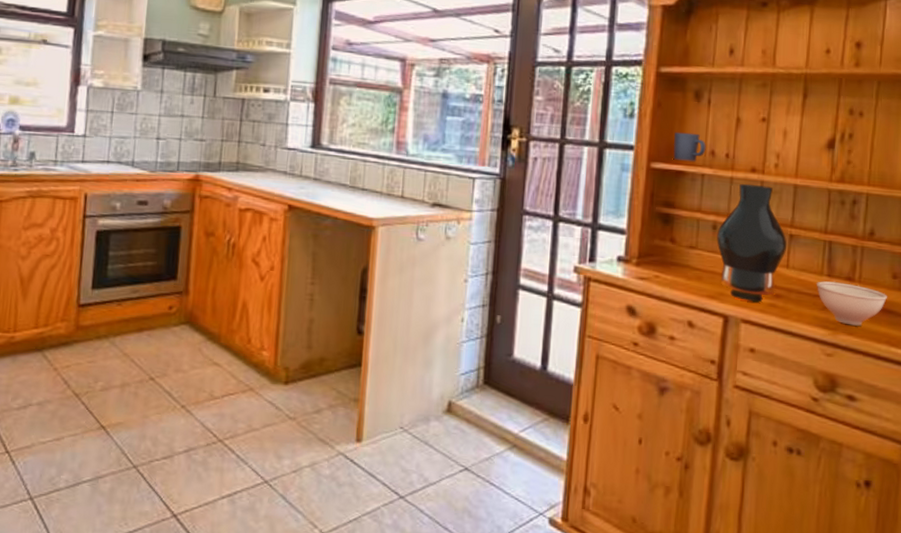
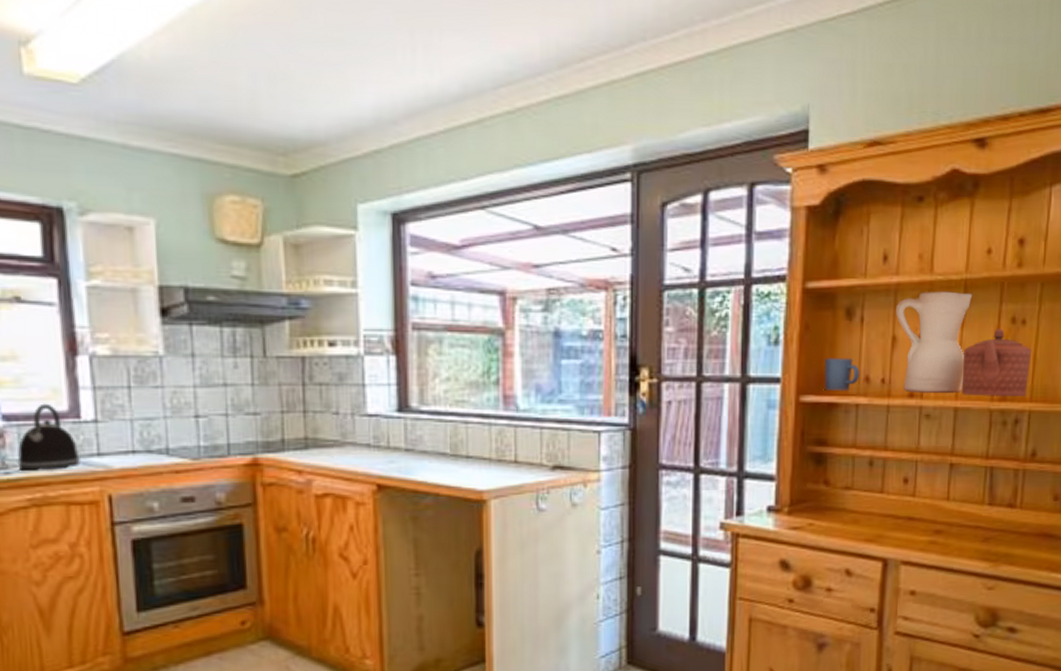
kettle: none [24,119,69,171] -> present [17,403,80,470]
vase: present [717,184,788,302] -> none [874,412,948,541]
ceramic pitcher: none [740,82,813,172] -> present [895,291,973,394]
teapot: none [801,118,869,180] -> present [961,328,1032,396]
bowl: present [816,281,888,326] -> none [977,510,1049,555]

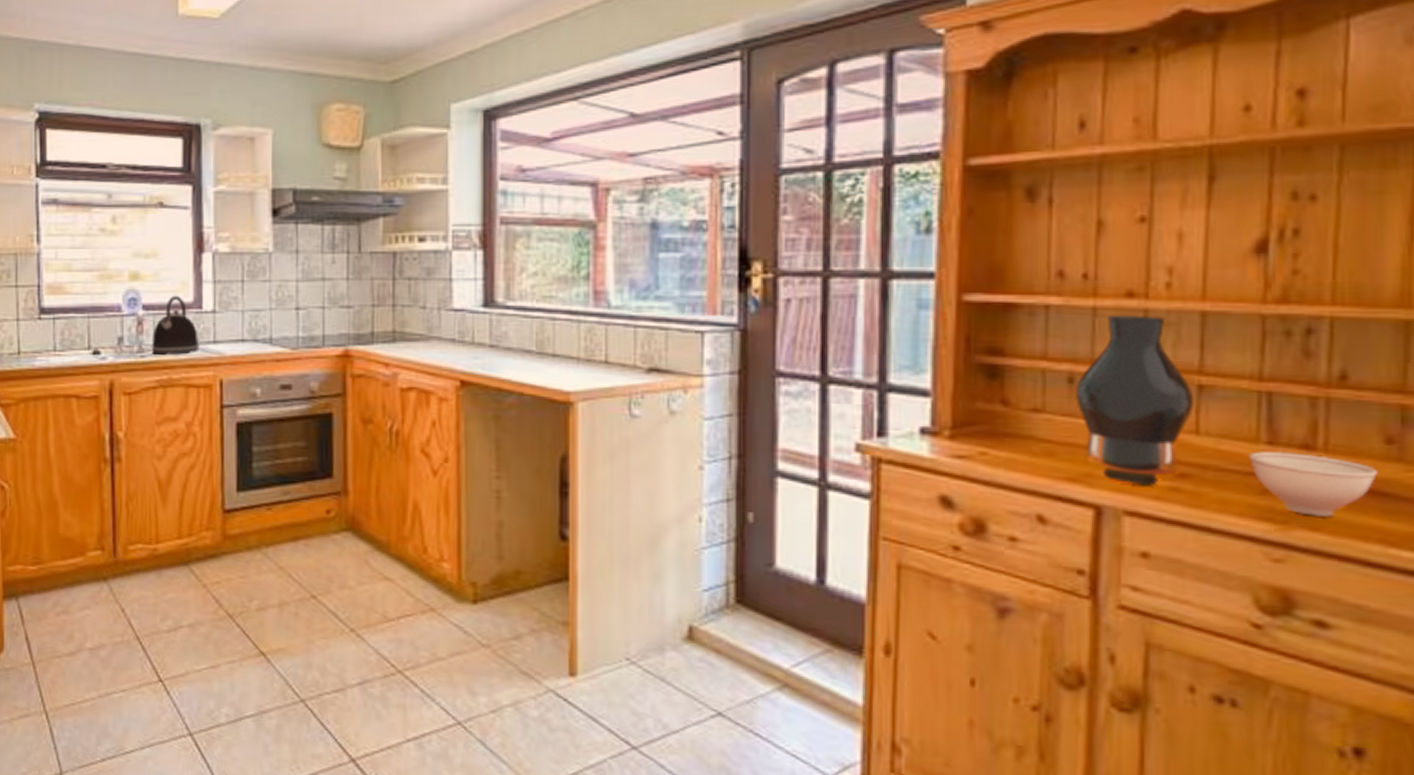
mug: present [824,358,860,392] -> none [997,248,1049,289]
vase: none [874,412,948,541] -> present [1076,316,1195,485]
ceramic pitcher: present [895,291,973,394] -> none [1100,161,1224,293]
teapot: present [961,328,1032,396] -> none [1211,206,1330,297]
bowl: none [977,510,1049,555] -> present [1248,451,1379,517]

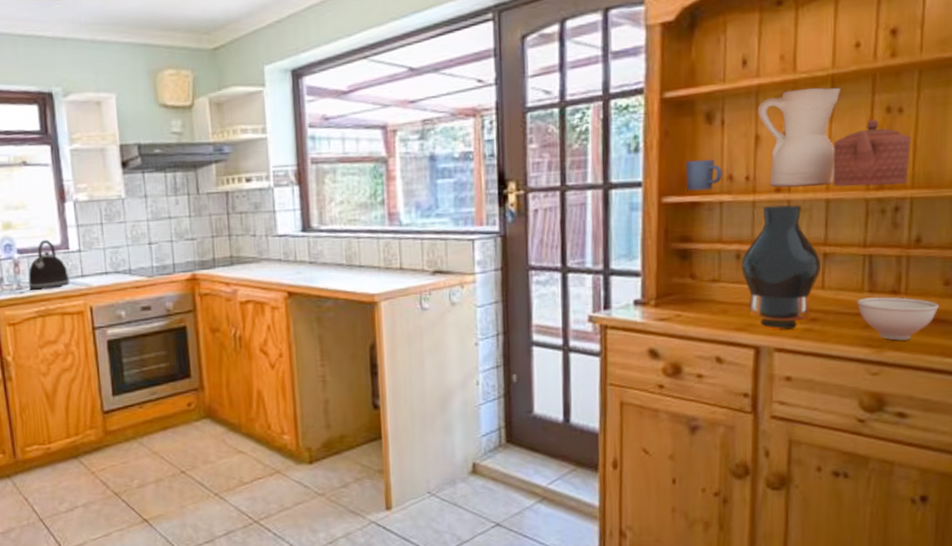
mug: none [997,248,1049,289] -> present [686,159,723,192]
ceramic pitcher: none [1100,161,1224,293] -> present [757,87,841,188]
teapot: none [1211,206,1330,297] -> present [833,118,911,187]

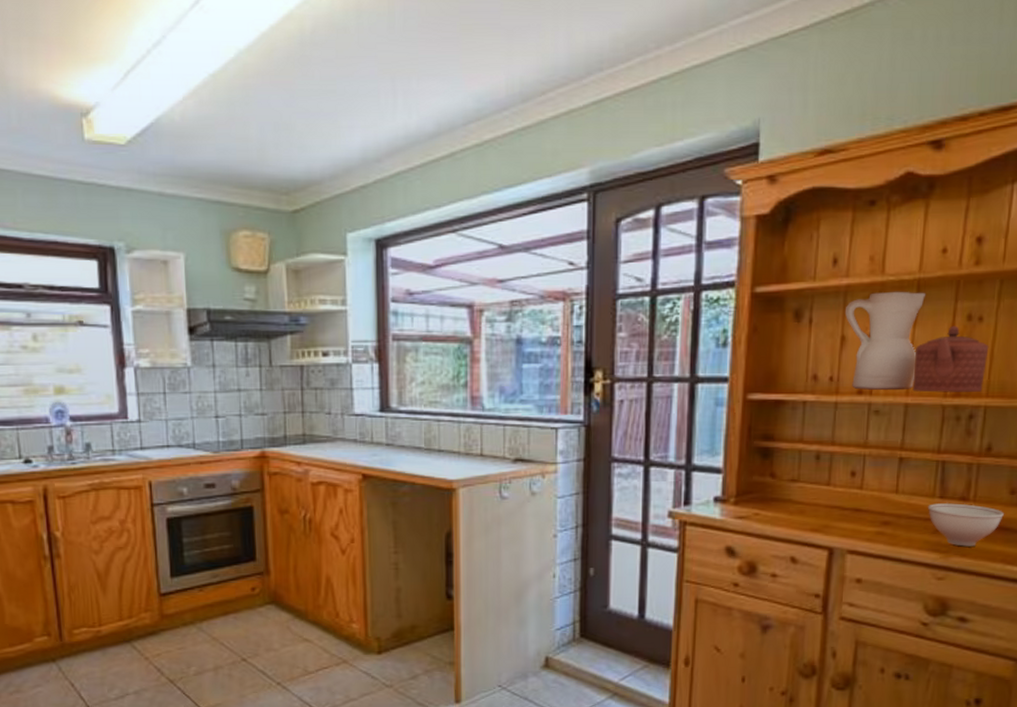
kettle: present [28,239,70,290] -> none [81,407,128,461]
mug: present [686,159,723,192] -> none [772,357,808,390]
vase: present [741,205,822,329] -> none [820,408,897,531]

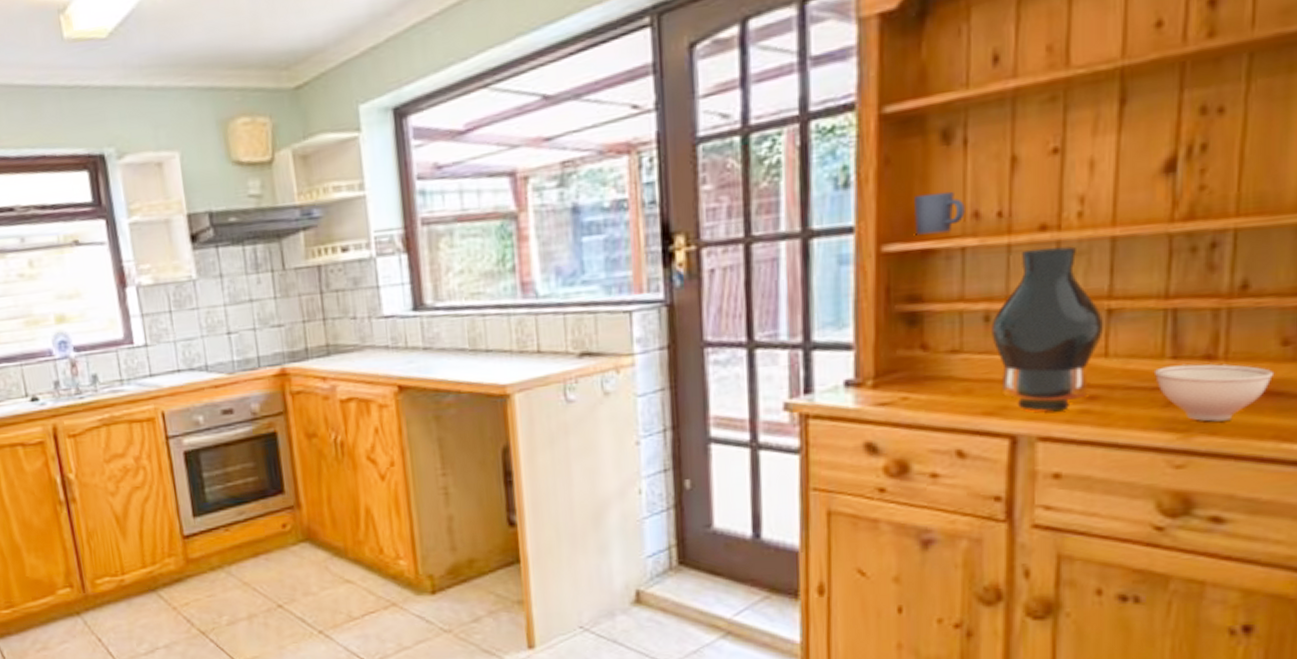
mug: none [772,357,808,390] -> present [914,191,965,236]
vase: none [820,408,897,531] -> present [991,246,1105,412]
ceramic pitcher: present [844,291,926,391] -> none [1014,84,1135,225]
teapot: present [912,325,989,393] -> none [1121,123,1236,220]

